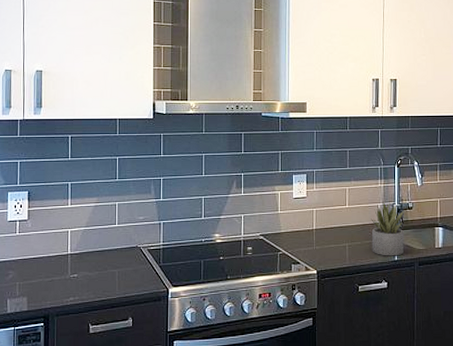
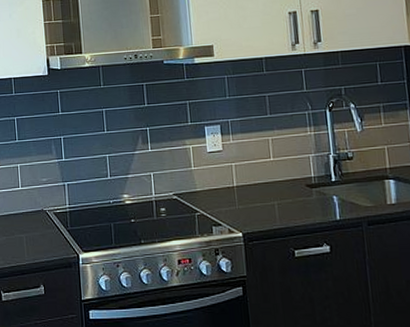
succulent plant: present [371,202,404,256] -> none [302,153,347,215]

